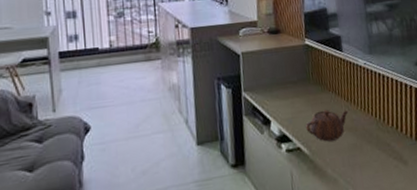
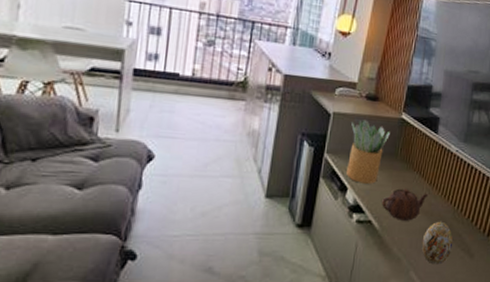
potted plant: none [260,52,298,114] -> present [346,118,390,184]
decorative egg: none [353,134,385,178] -> present [421,221,454,264]

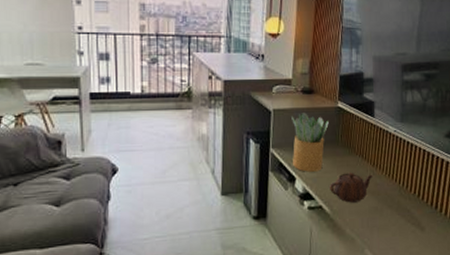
decorative egg: present [421,221,454,264] -> none [372,199,403,240]

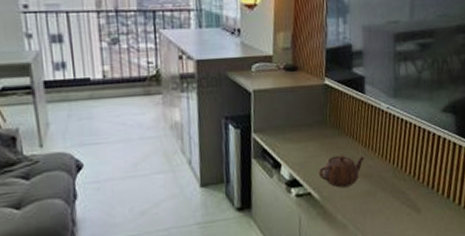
potted plant: present [292,111,329,172] -> none [274,91,315,157]

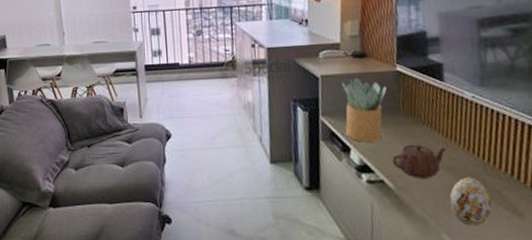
potted plant: none [274,91,315,157] -> present [342,77,387,142]
decorative egg: none [365,181,398,225] -> present [449,177,492,225]

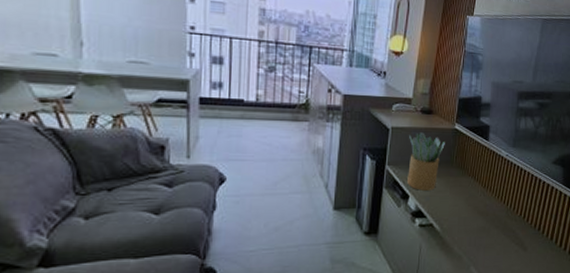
teapot: present [392,144,447,178] -> none [441,193,483,222]
decorative egg: present [449,177,492,225] -> none [479,220,508,258]

